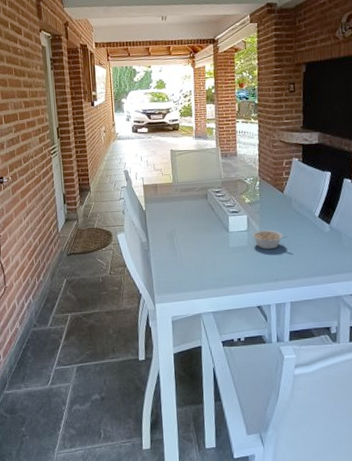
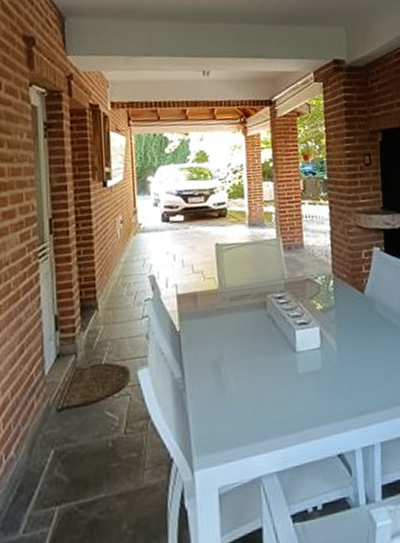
legume: present [252,229,289,249] -> none [327,344,373,372]

